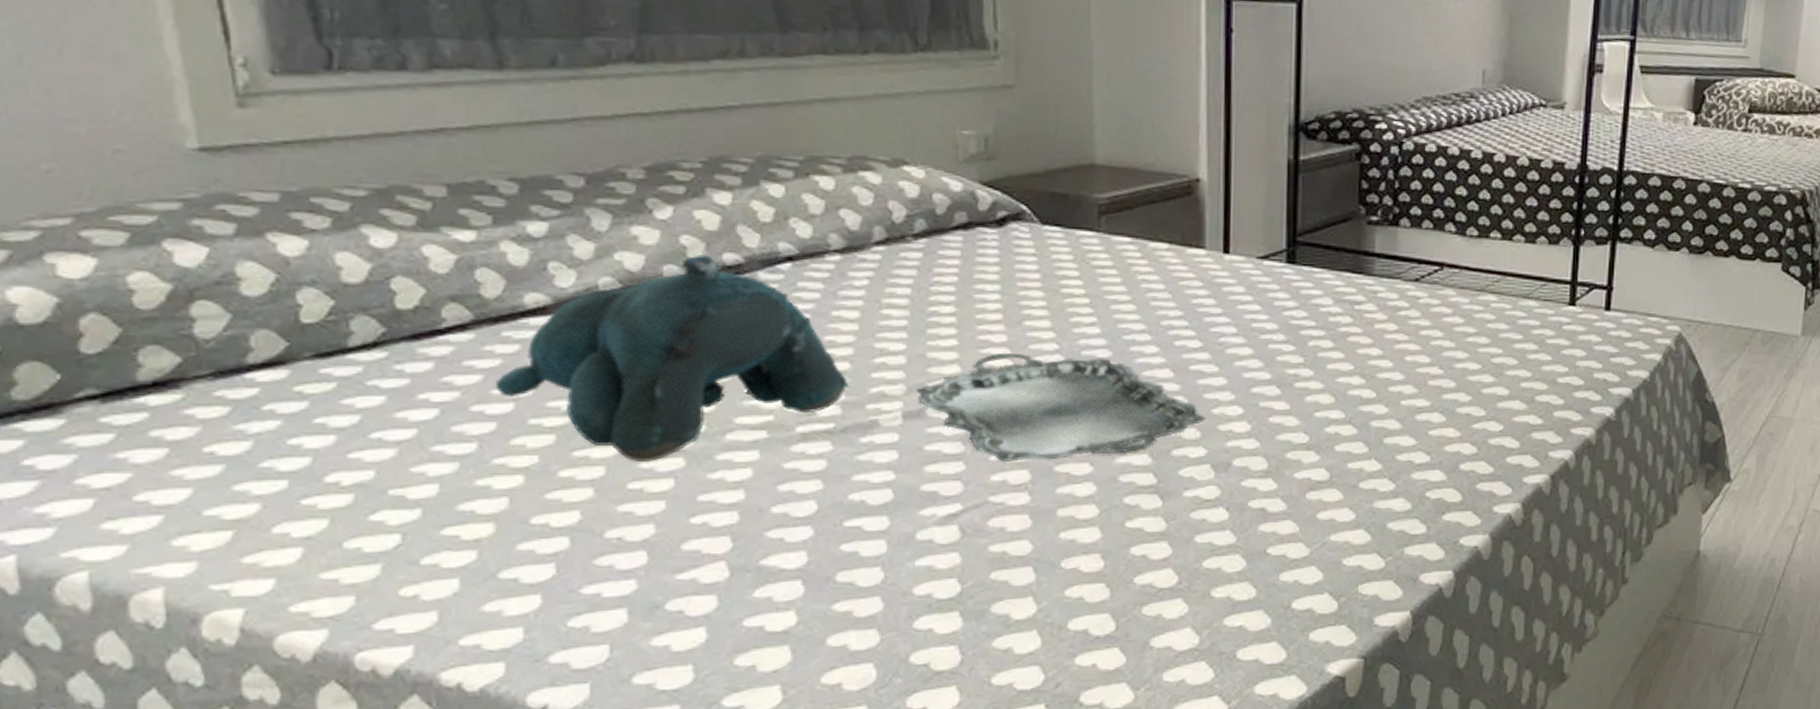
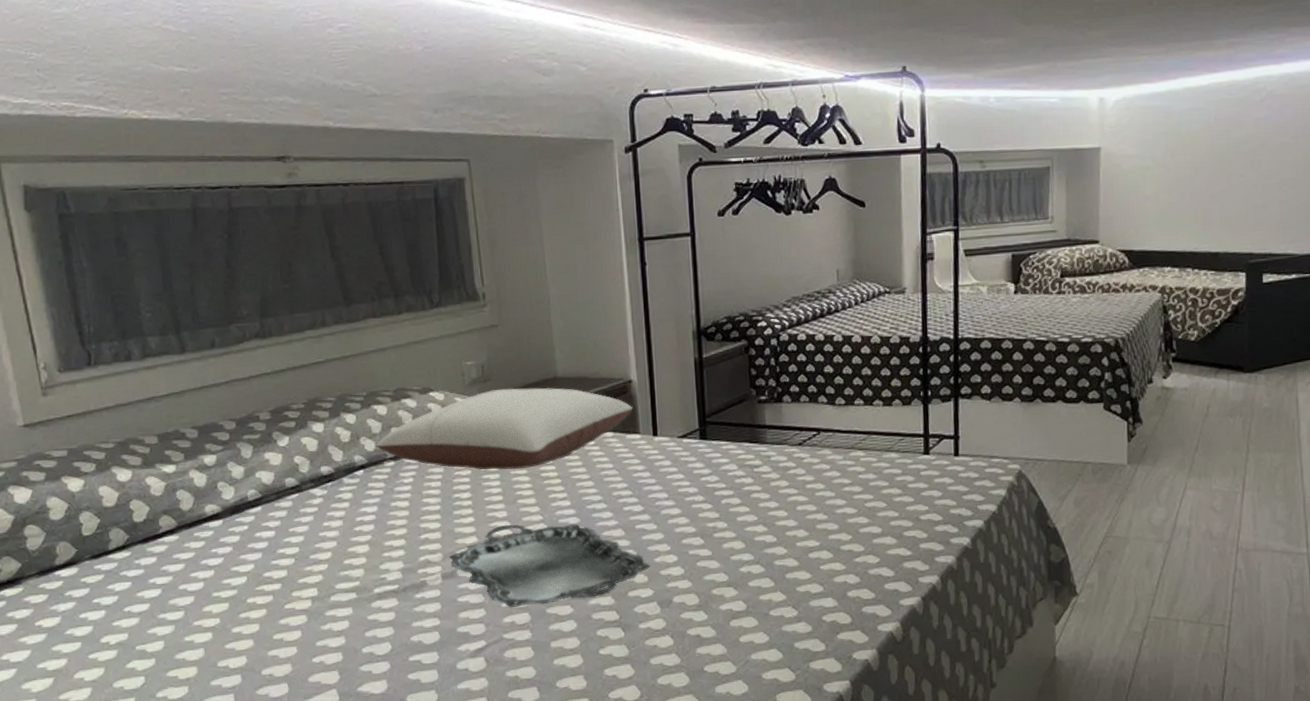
teddy bear: present [495,254,848,463] -> none [192,469,405,620]
pillow: none [813,171,1199,280] -> present [375,387,633,470]

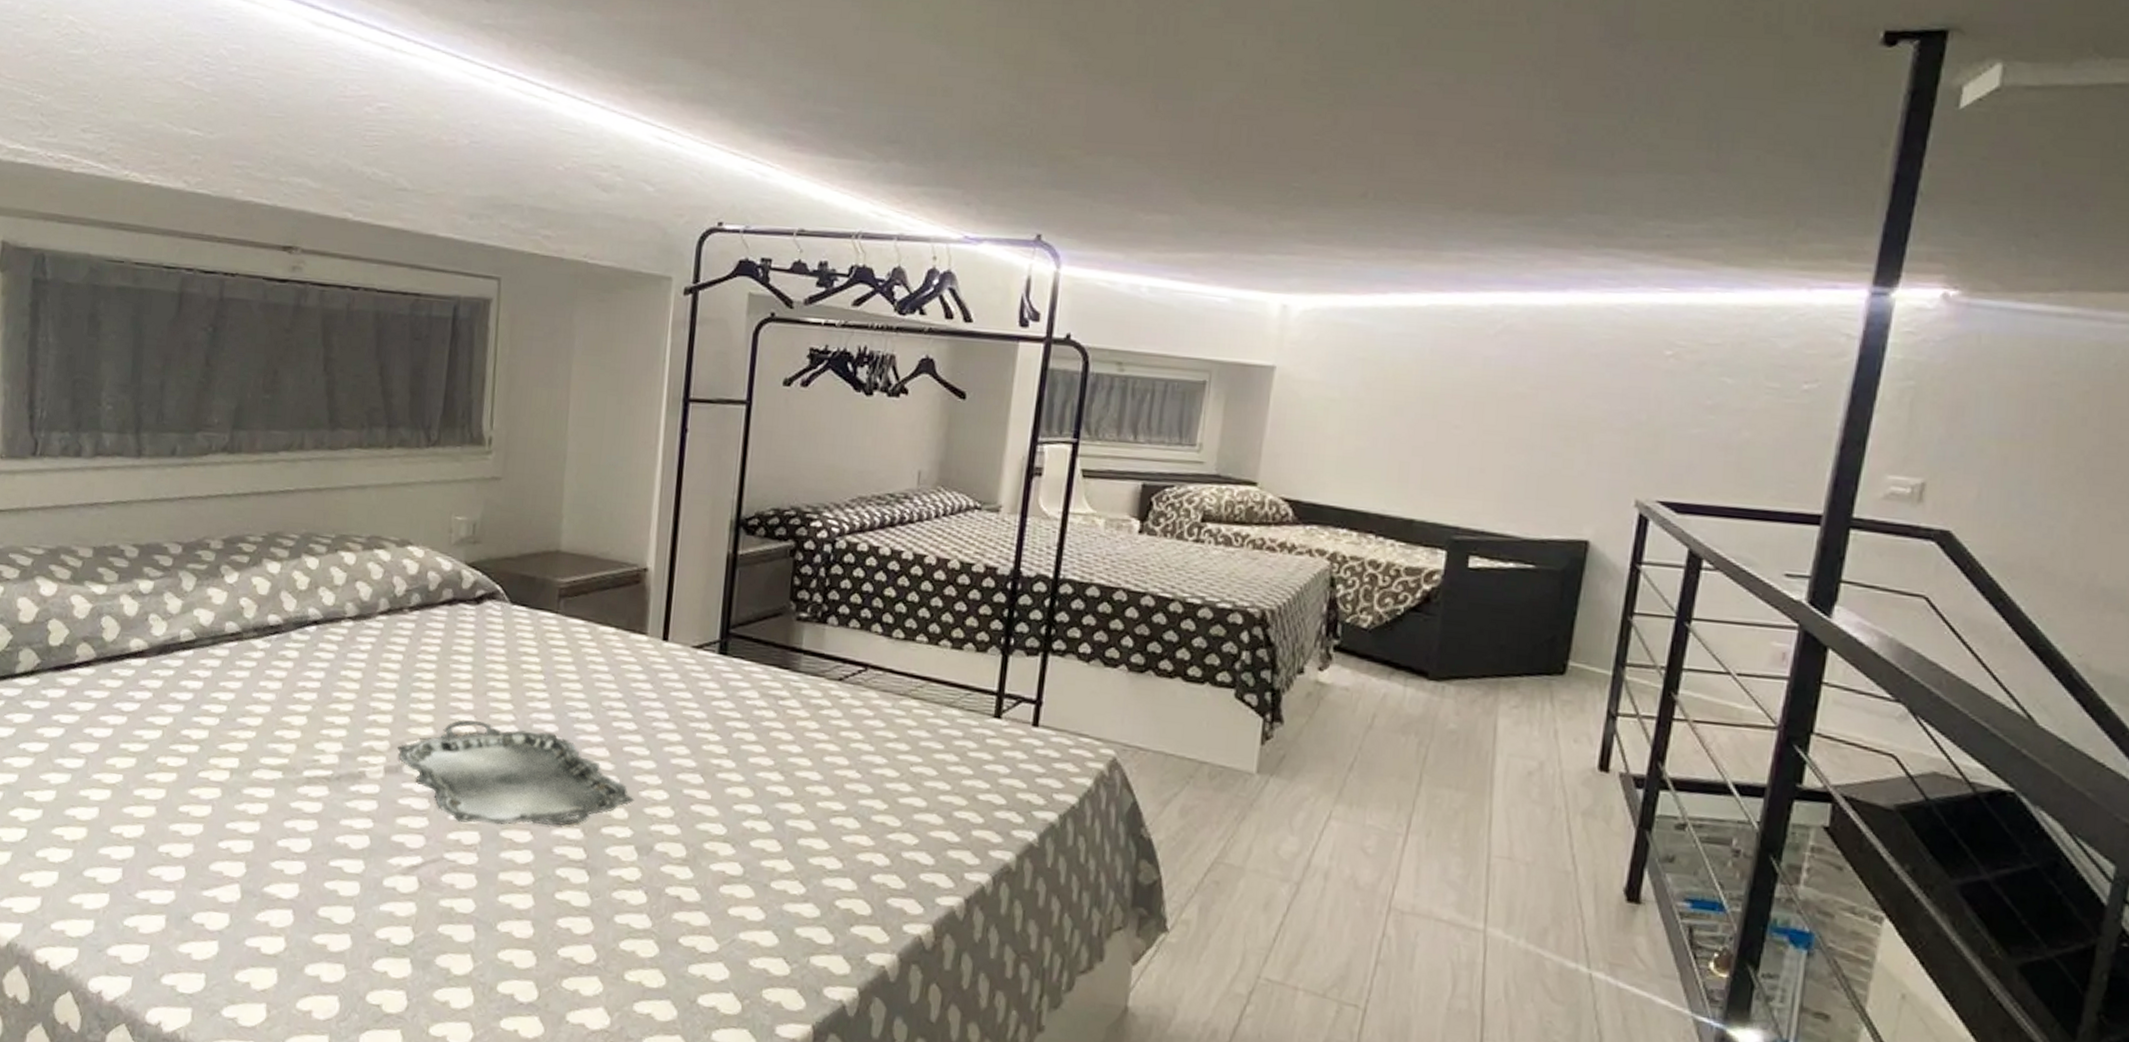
pillow: present [375,387,633,470] -> none [335,554,644,656]

